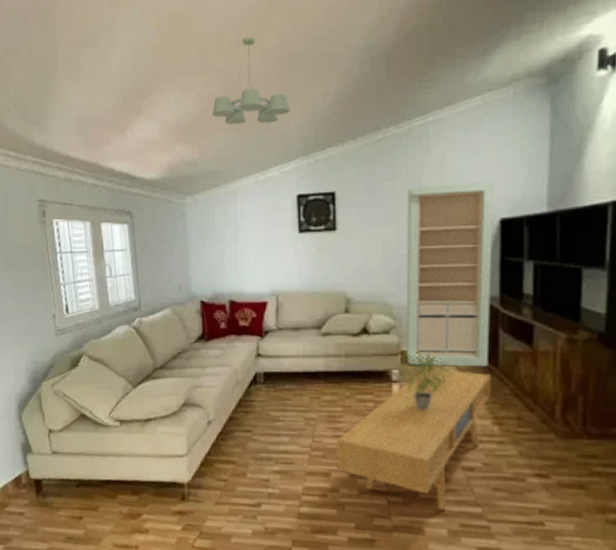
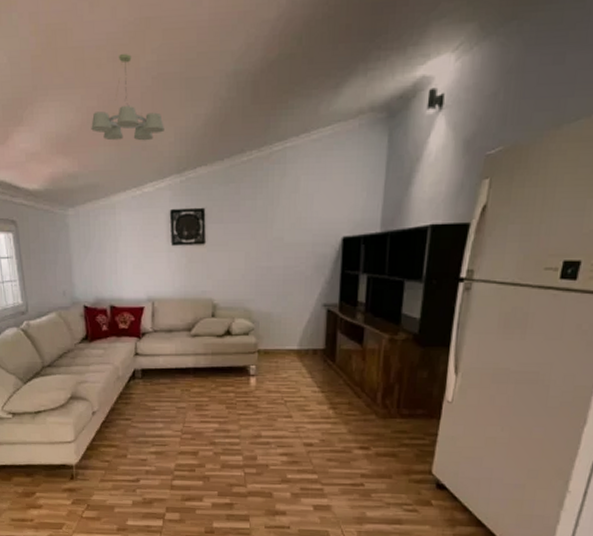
tv console: present [336,368,492,512] -> none [203,364,330,479]
potted plant: present [401,350,455,410] -> none [257,349,301,398]
storage cabinet: present [405,182,495,367] -> none [261,204,339,363]

